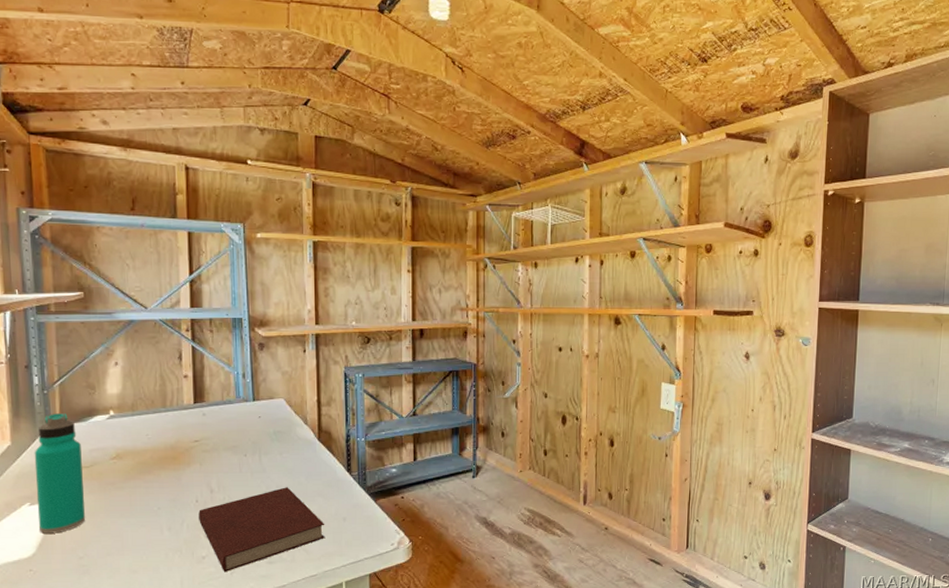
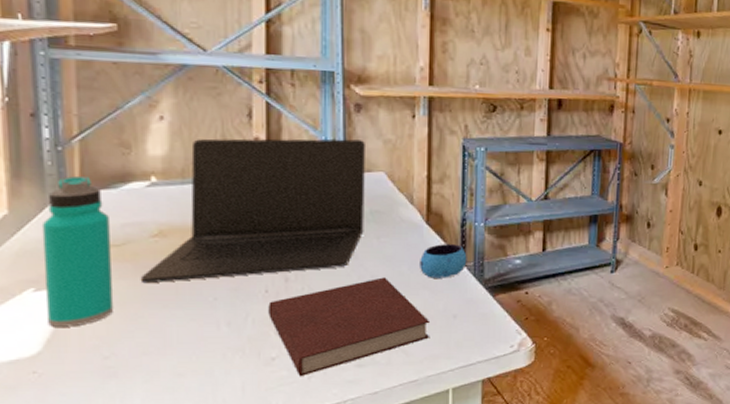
laptop: none [104,373,270,497] -> present [140,138,365,284]
mug: none [314,457,352,487] -> present [420,244,467,278]

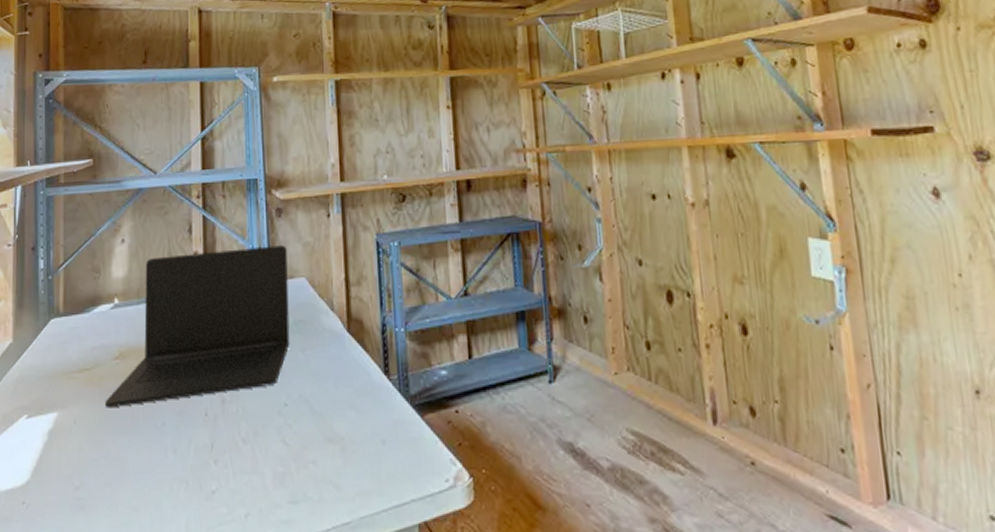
water bottle: present [41,176,114,327] -> none [34,303,84,455]
notebook: present [268,277,431,377] -> none [208,396,360,515]
mug: present [420,244,467,278] -> none [344,355,391,396]

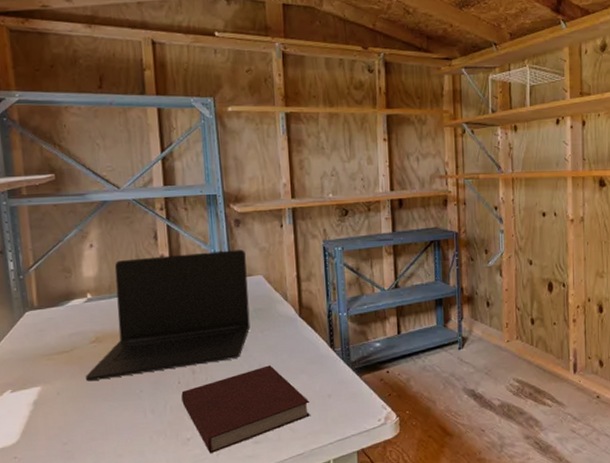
notebook: none [208,396,360,515] -> present [181,365,311,454]

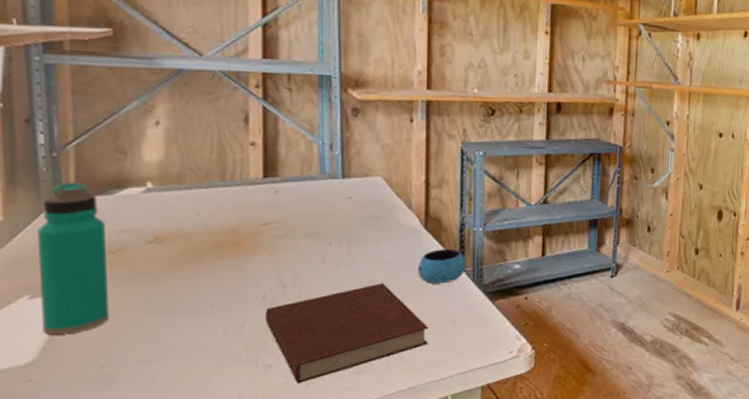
water bottle: none [13,298,69,421] -> present [36,182,110,335]
laptop: present [85,250,251,382] -> none [136,143,363,291]
mug: none [297,333,336,364] -> present [418,249,466,284]

